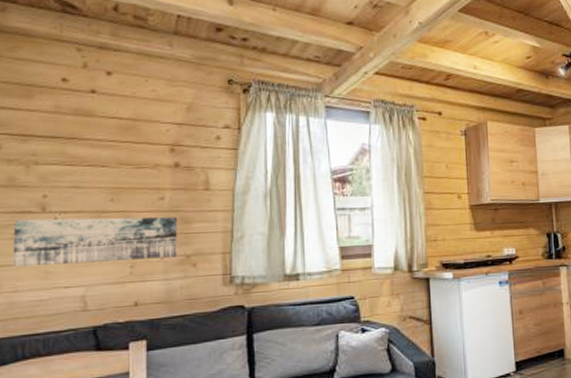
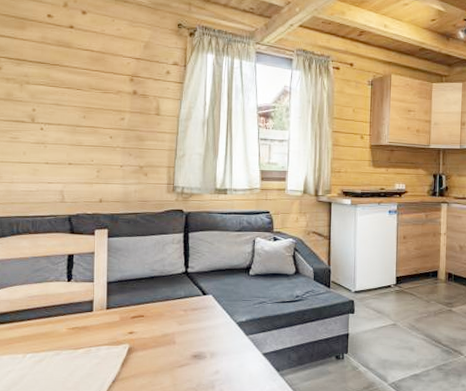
wall art: present [12,217,177,267] -> none [10,126,133,167]

